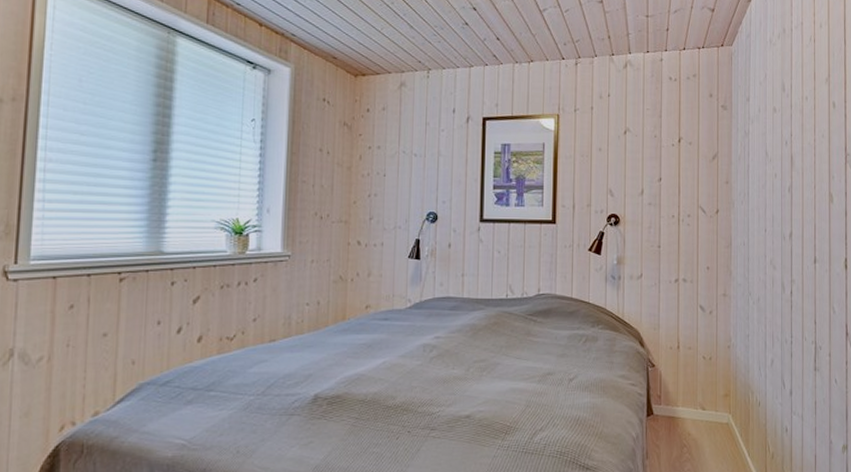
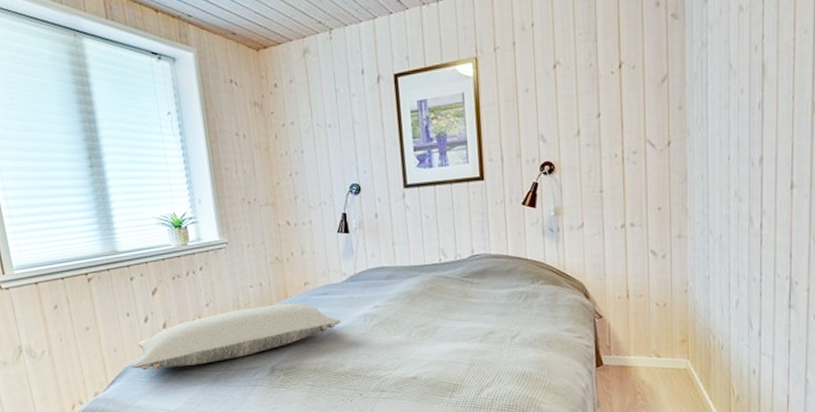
pillow: none [149,325,399,389] -> present [131,302,341,371]

